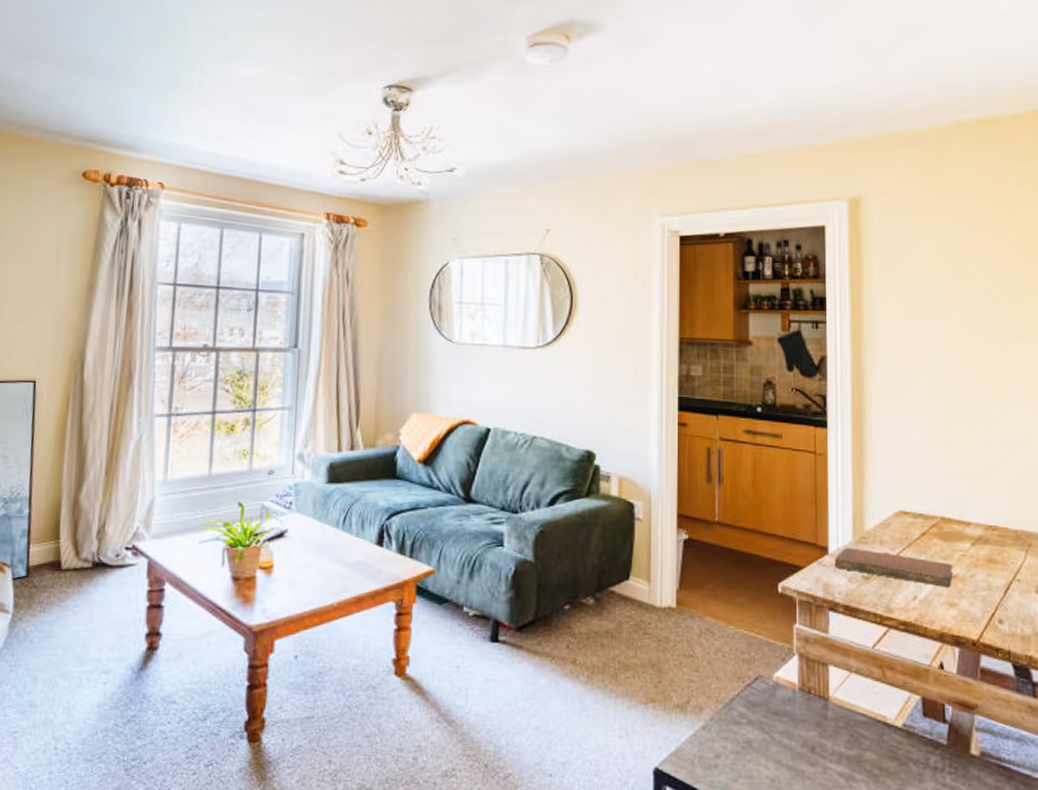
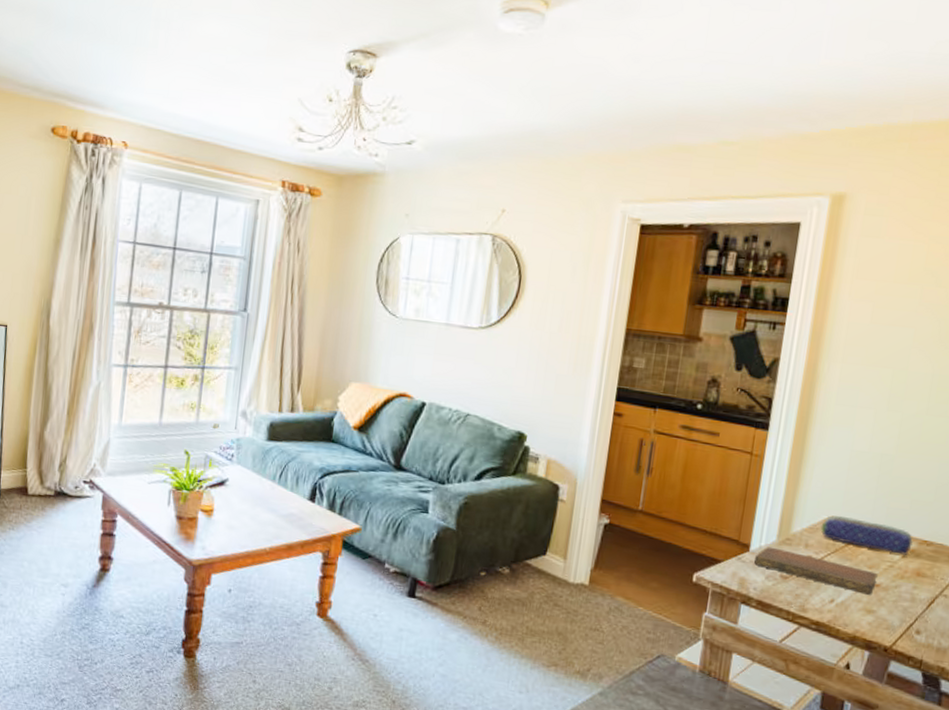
pencil case: none [891,508,979,542] -> present [820,515,913,555]

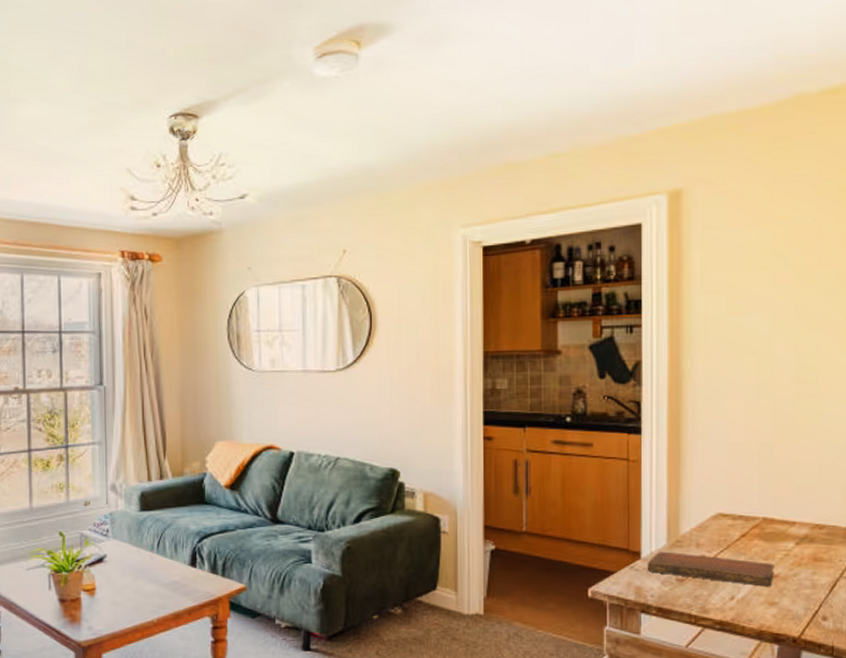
pencil case: present [820,515,913,555] -> none [709,510,804,542]

